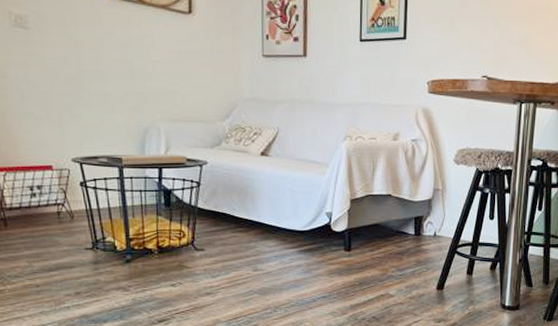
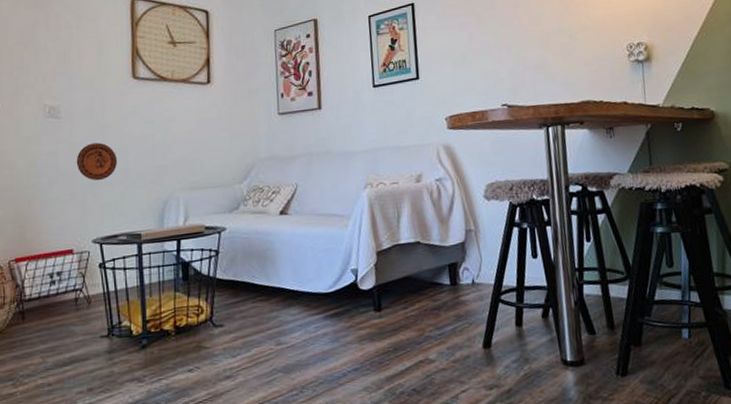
decorative plate: none [49,61,94,101] -> present [76,142,117,181]

